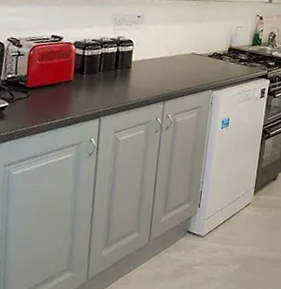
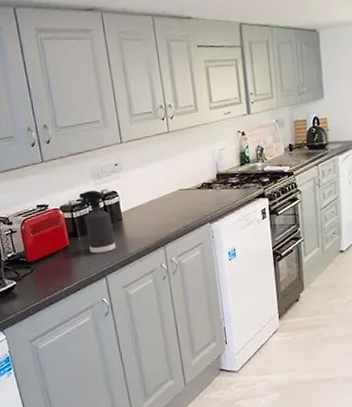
spray bottle: none [91,33,120,95] -> present [79,190,116,254]

